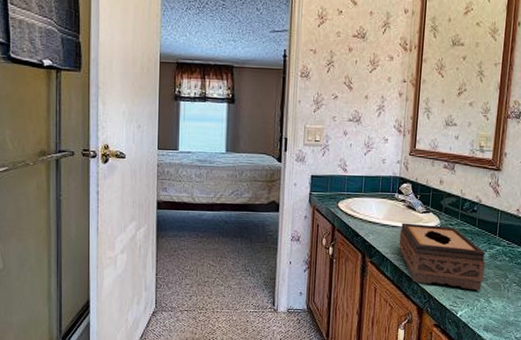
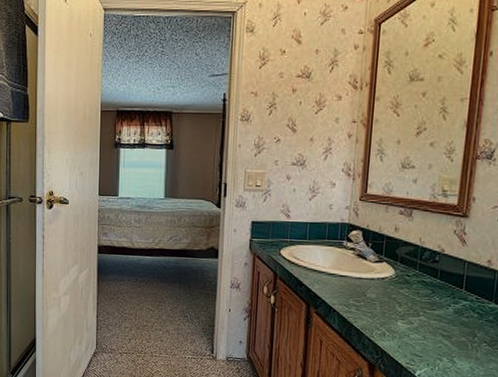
tissue box: present [399,223,486,291] -> none [347,272,450,349]

